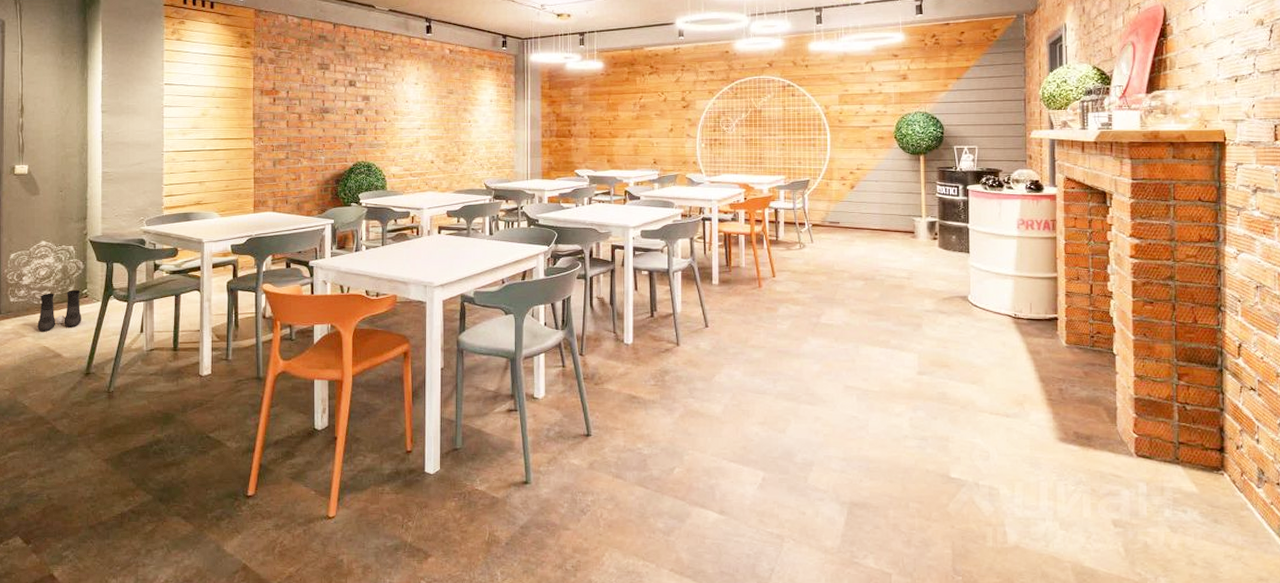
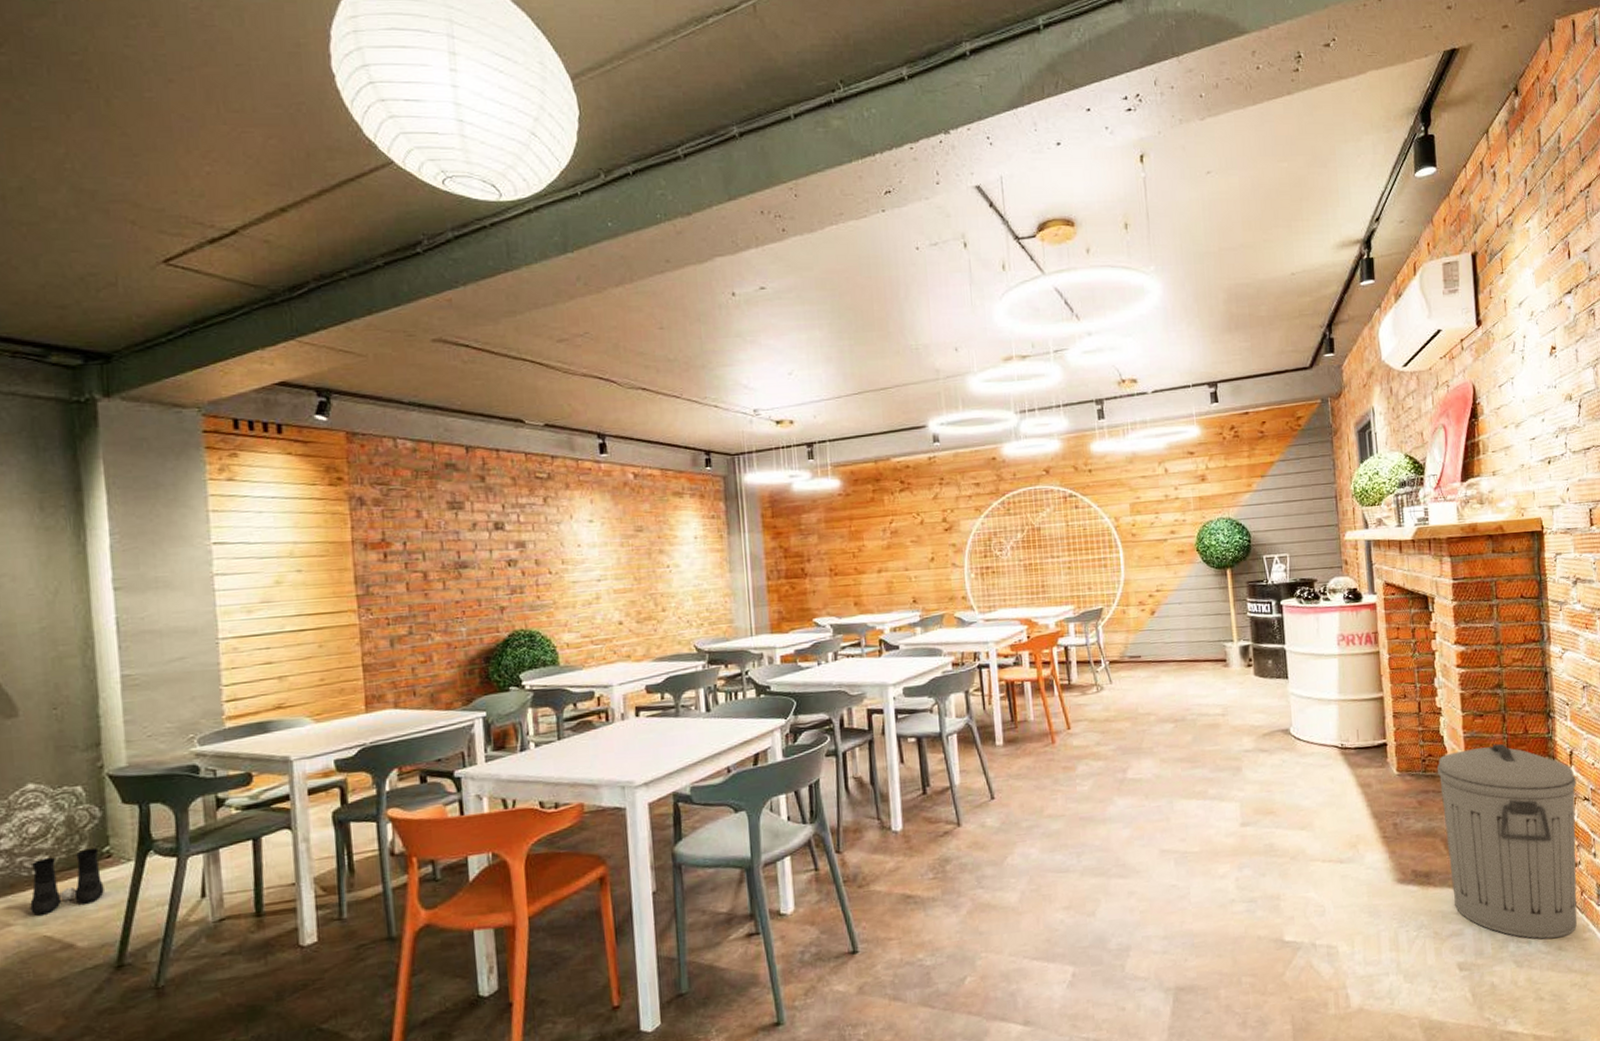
trash can: none [1105,329,1244,512] -> present [1437,743,1577,939]

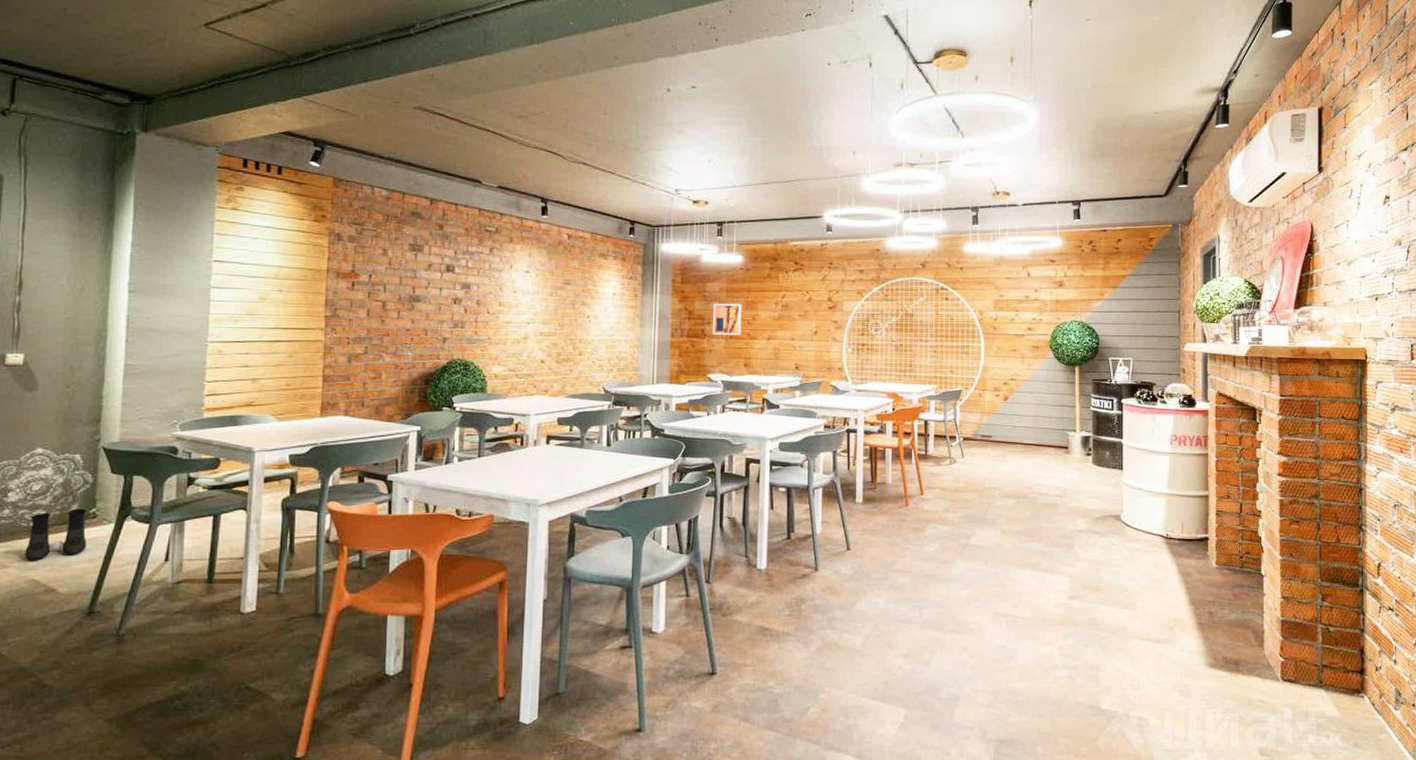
wall art: none [812,534,848,573] -> present [713,303,742,335]
trash can: present [1437,743,1577,939] -> none [1254,549,1383,736]

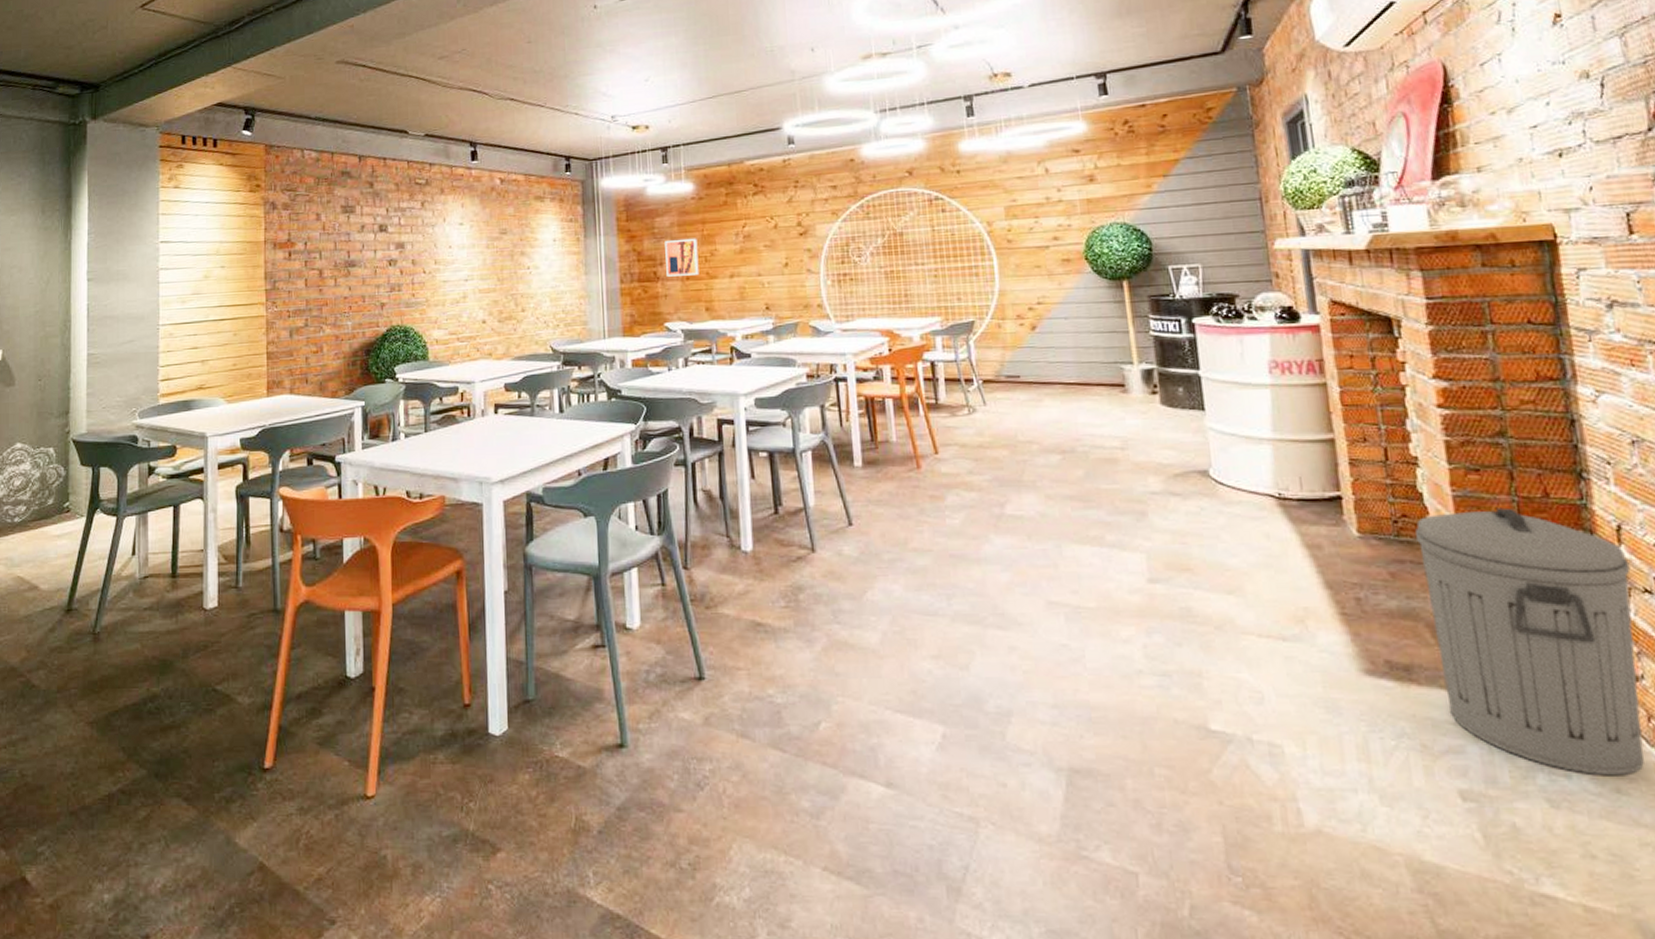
boots: present [24,508,87,561] -> none [10,502,63,558]
trash can: none [1254,549,1383,736] -> present [1415,507,1644,776]

